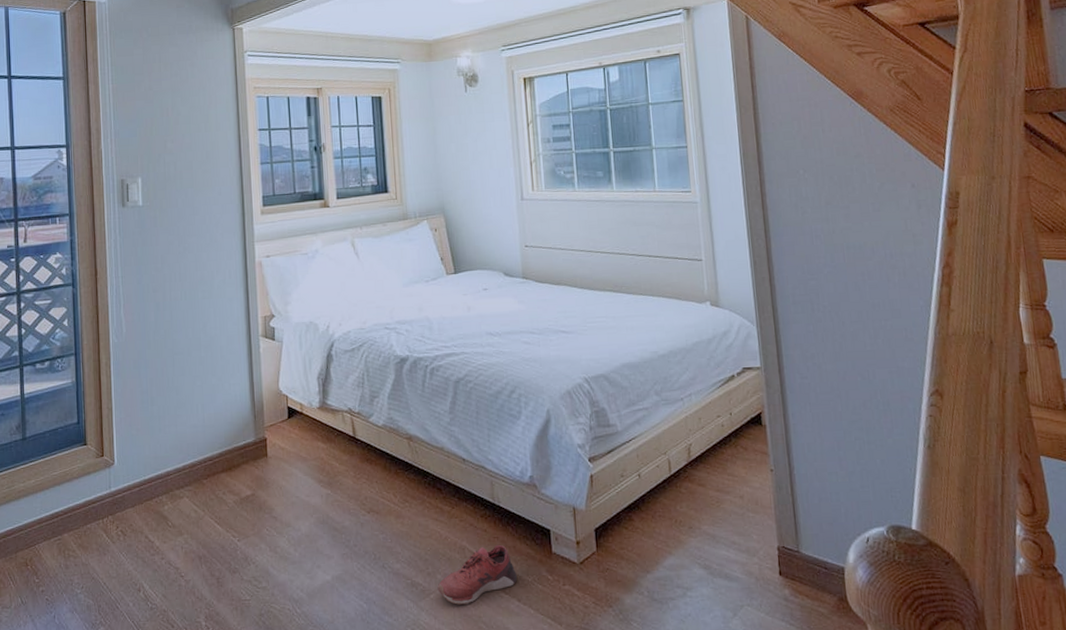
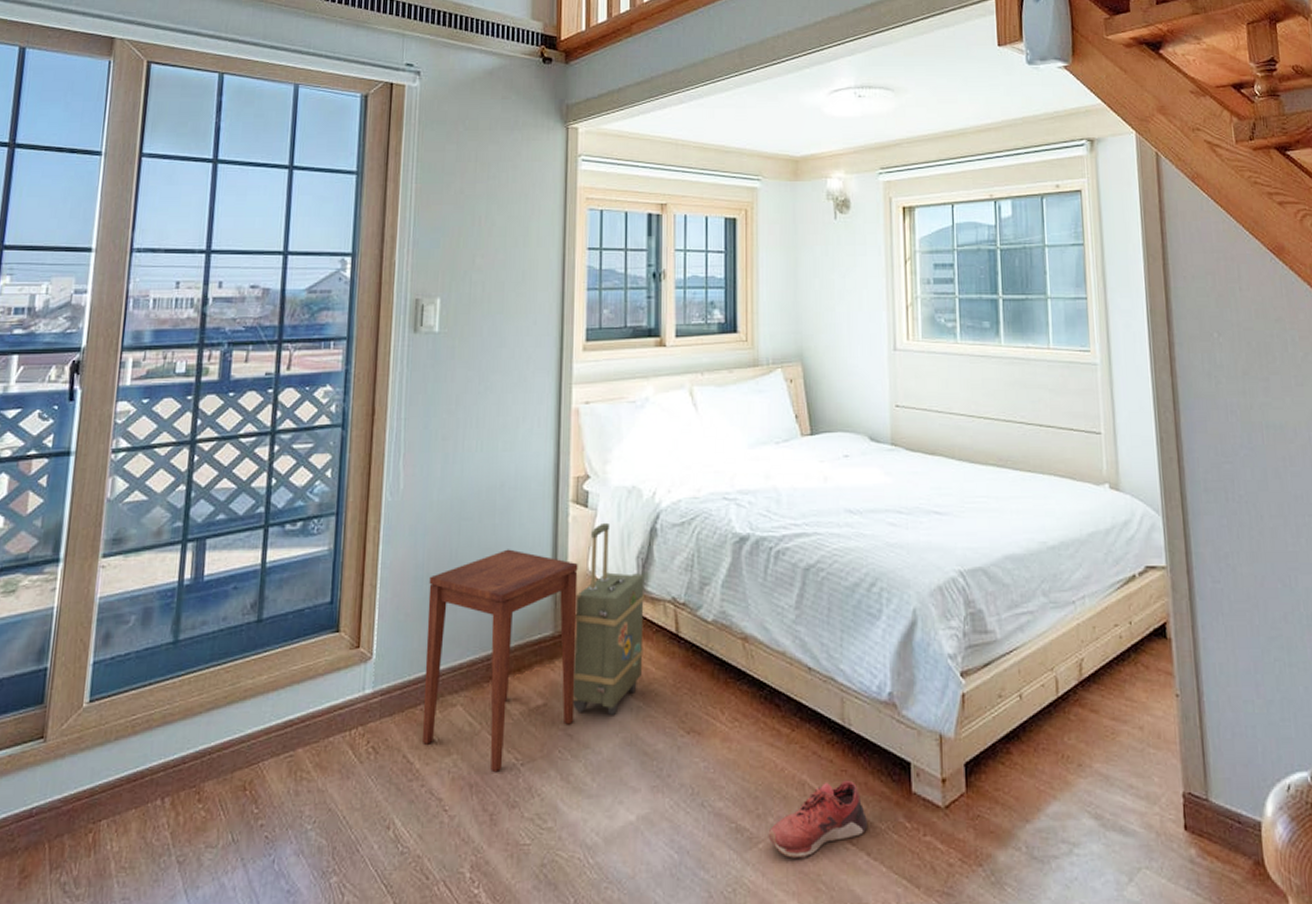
side table: none [153,376,277,547] -> present [421,549,578,773]
suitcase: none [271,351,328,502] -> present [573,522,644,716]

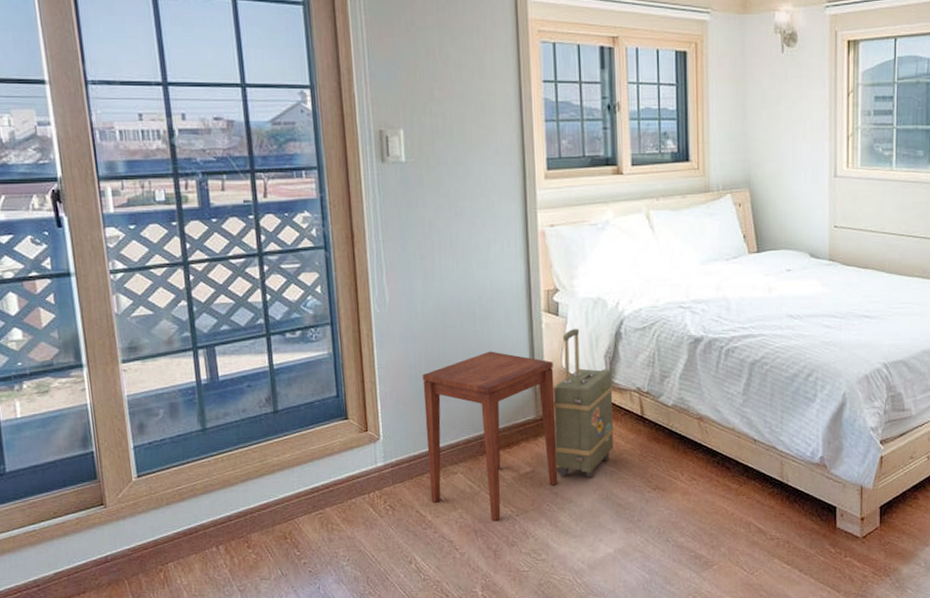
athletic shoe: present [768,779,867,860] -> none [721,520,800,576]

